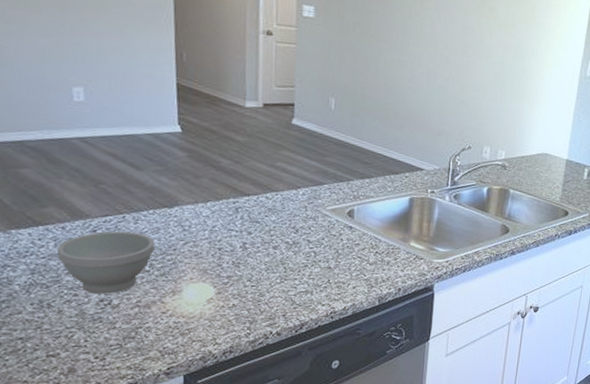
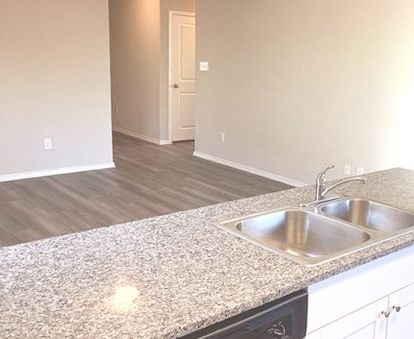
bowl: present [56,230,155,294] -> none [32,246,97,296]

